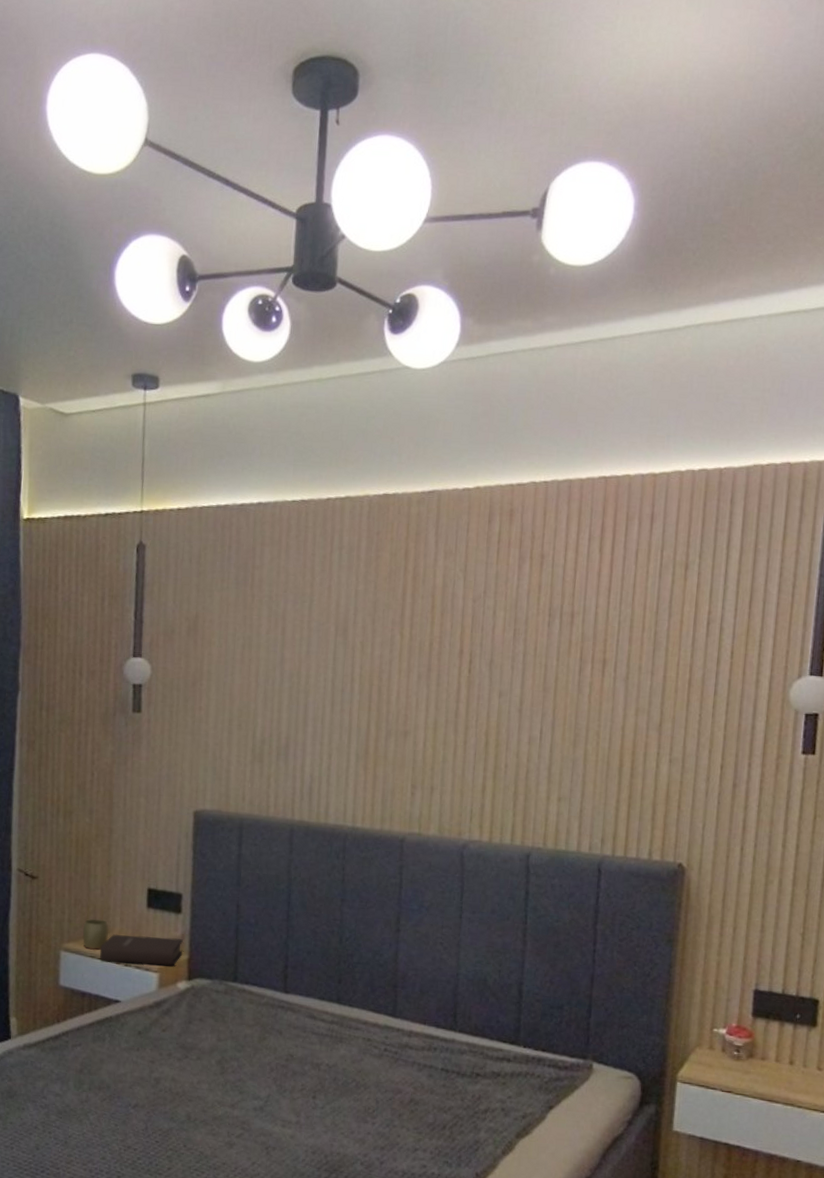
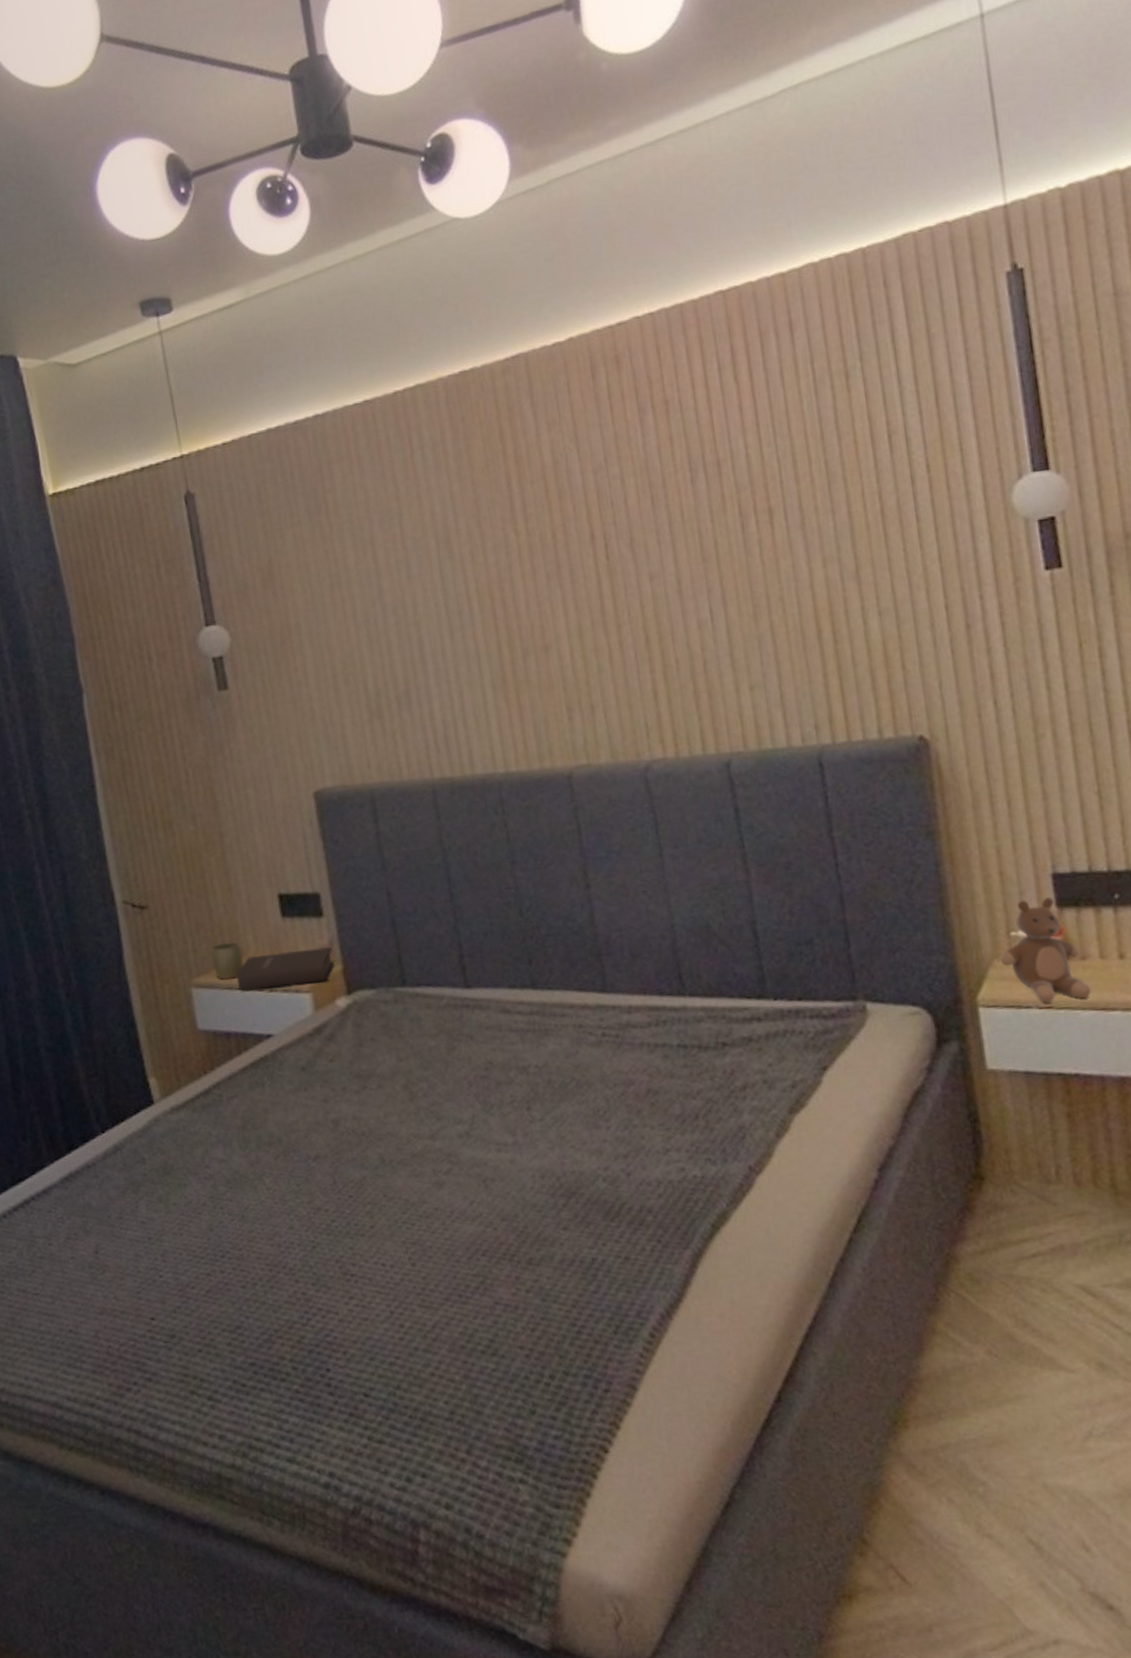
teddy bear: none [701,1006,764,1090] -> present [999,897,1091,1003]

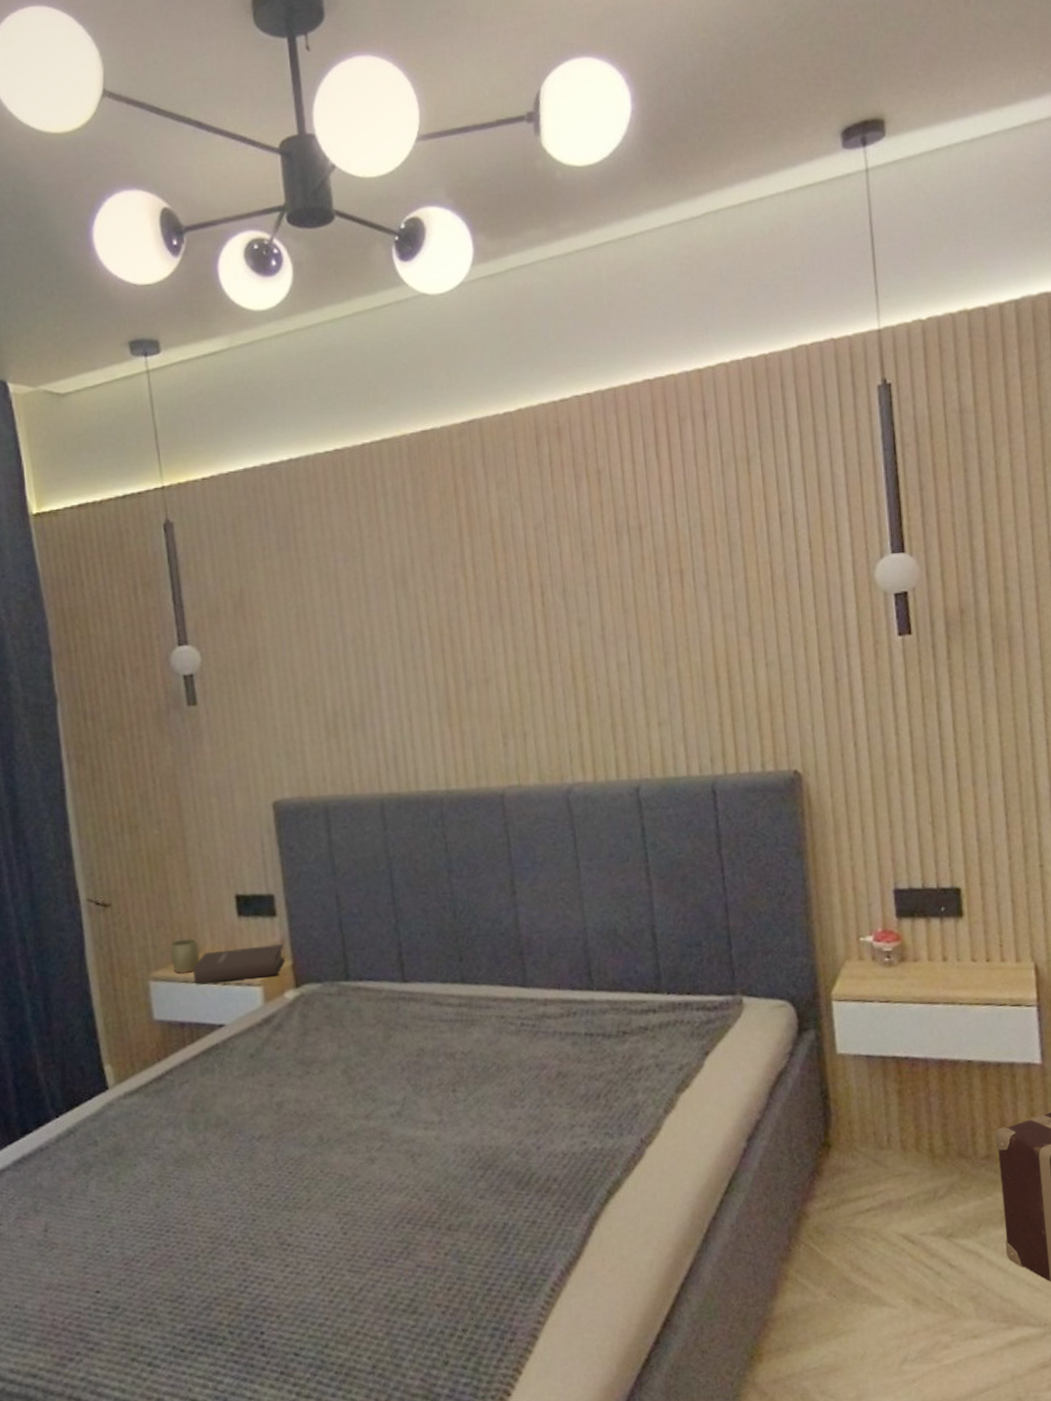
teddy bear: present [999,897,1091,1003] -> none [850,909,921,998]

